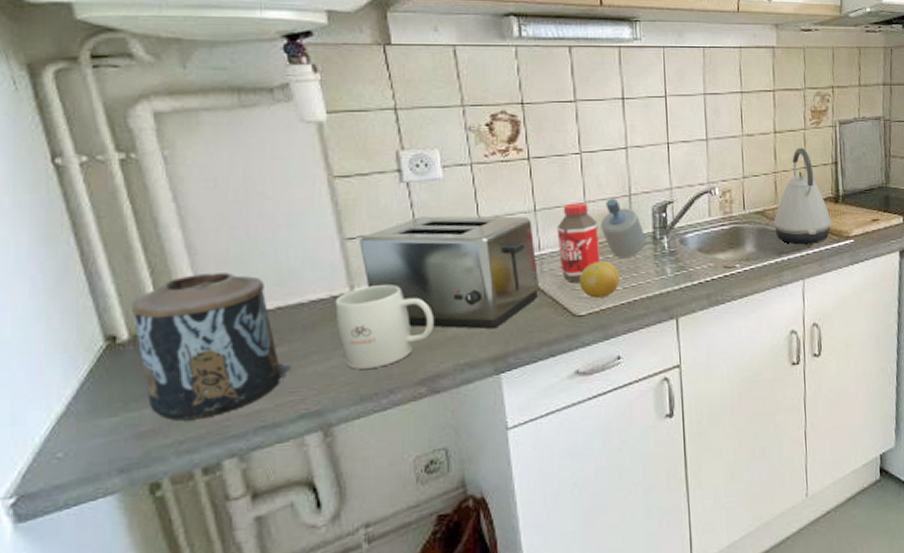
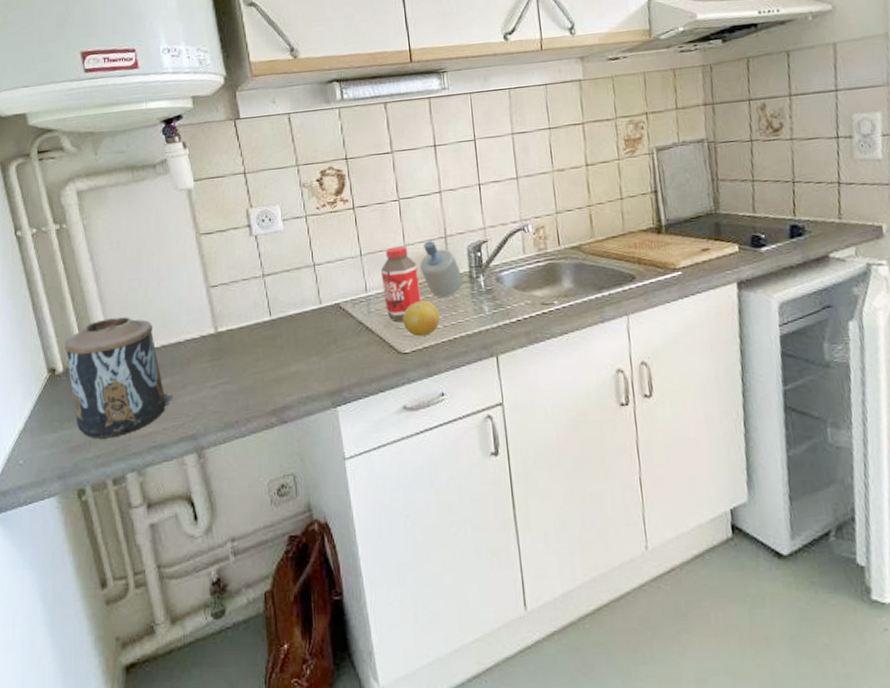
mug: present [335,284,434,370] -> none [204,325,280,400]
toaster: present [359,216,539,329] -> none [221,261,367,366]
kettle: present [773,147,832,245] -> none [591,178,656,279]

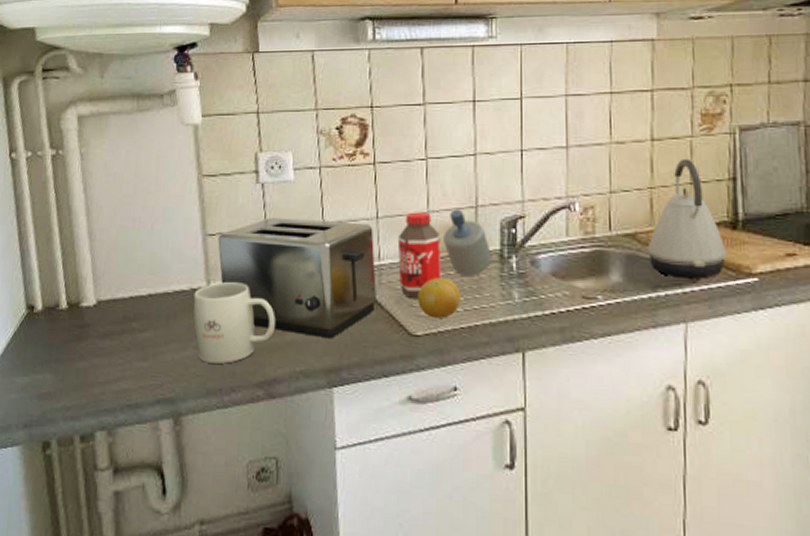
canister: present [65,317,174,439] -> none [46,258,155,390]
mug: none [204,325,280,400] -> present [192,282,275,364]
toaster: none [221,261,367,366] -> present [218,217,376,339]
kettle: none [591,178,656,279] -> present [647,158,727,279]

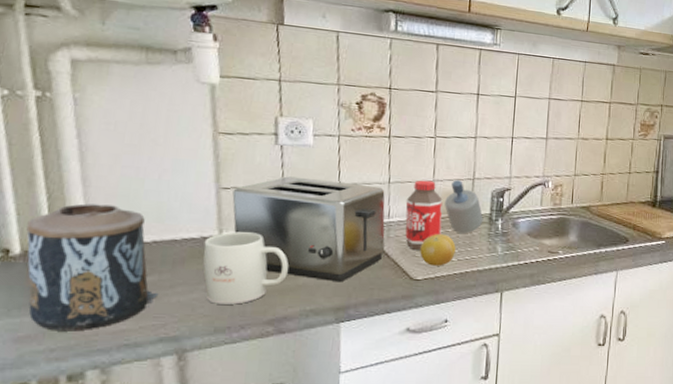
canister: none [46,258,155,390] -> present [26,203,159,332]
kettle: present [647,158,727,279] -> none [596,155,648,241]

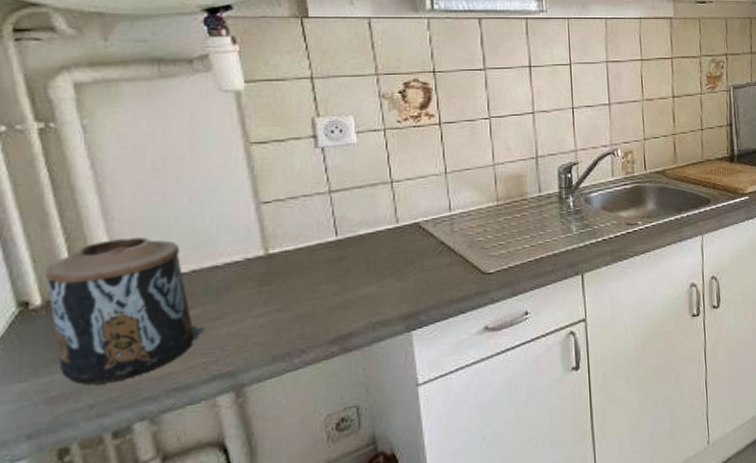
mug: present [202,232,288,305] -> none [249,246,346,330]
toaster: present [232,176,385,283] -> none [275,179,449,288]
bottle: present [405,180,443,250] -> none [466,165,509,241]
fruit: present [420,234,456,266] -> none [488,221,527,256]
soap dispenser: present [444,180,484,233] -> none [508,160,553,217]

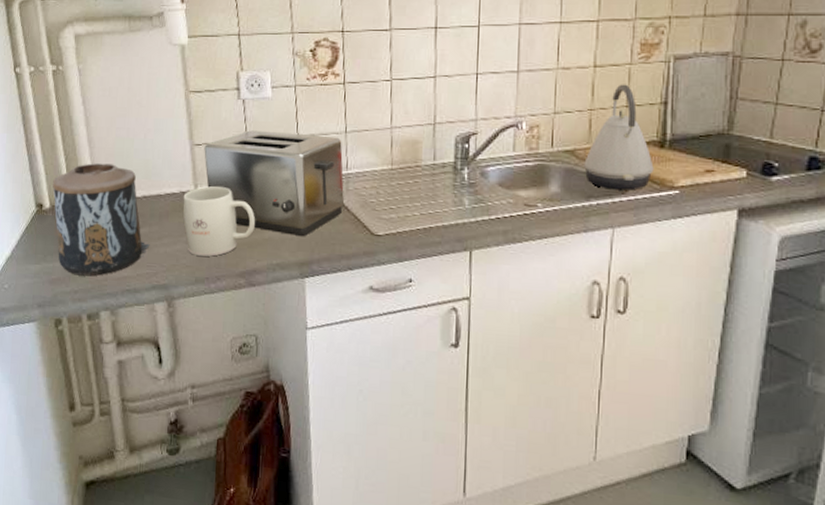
mug: none [249,246,346,330] -> present [182,186,255,257]
toaster: none [275,179,449,288] -> present [204,130,344,237]
kettle: none [673,111,728,202] -> present [584,84,654,191]

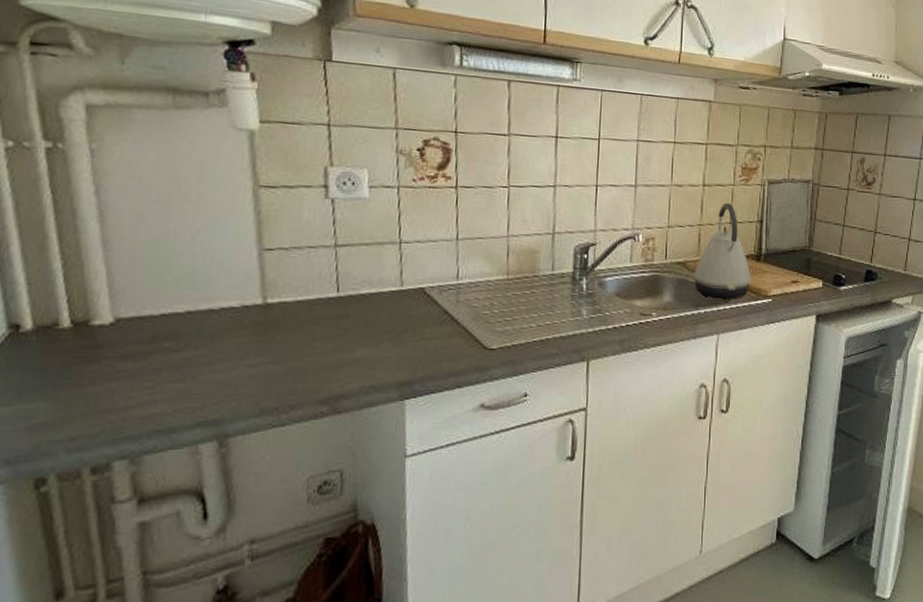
canister: present [52,163,150,277] -> none [39,270,195,417]
mug: present [182,186,255,257] -> none [244,299,344,382]
toaster: present [204,130,344,237] -> none [277,234,454,354]

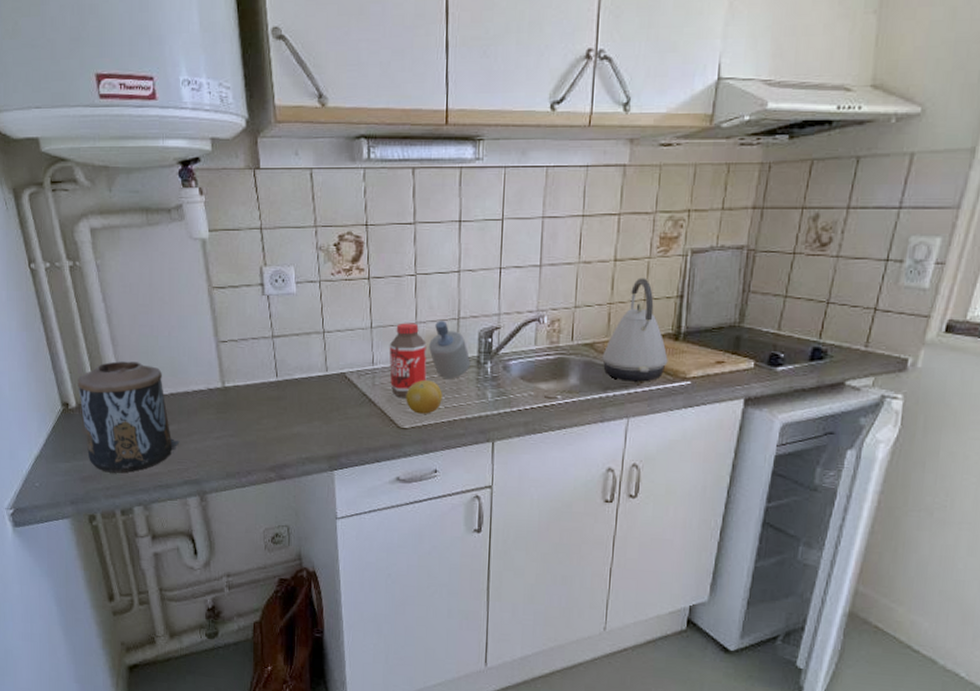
canister: none [39,270,195,417] -> present [77,361,180,473]
bottle: none [476,235,519,315] -> present [389,323,427,397]
fruit: none [494,296,535,333] -> present [406,380,442,414]
soap dispenser: none [520,235,566,295] -> present [428,321,471,379]

